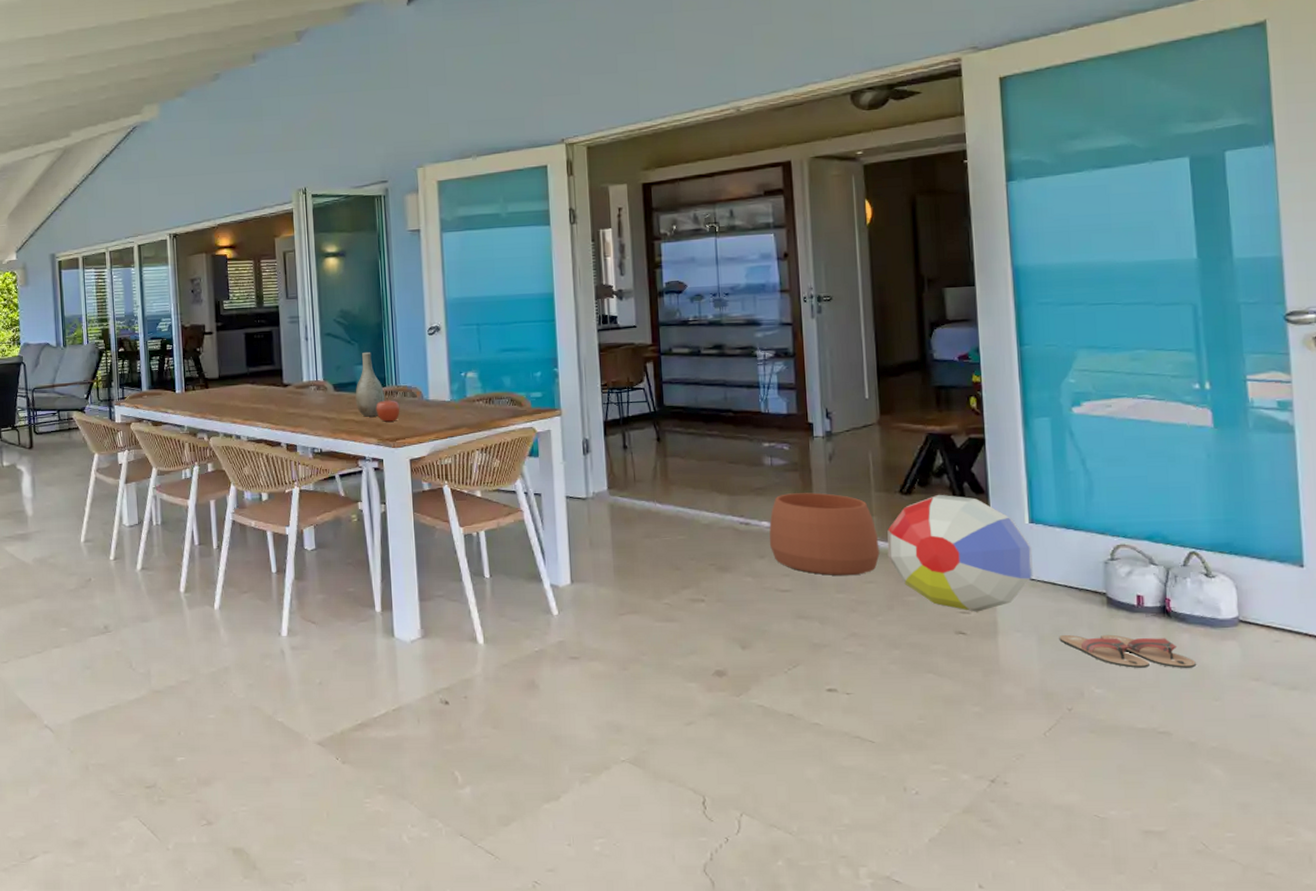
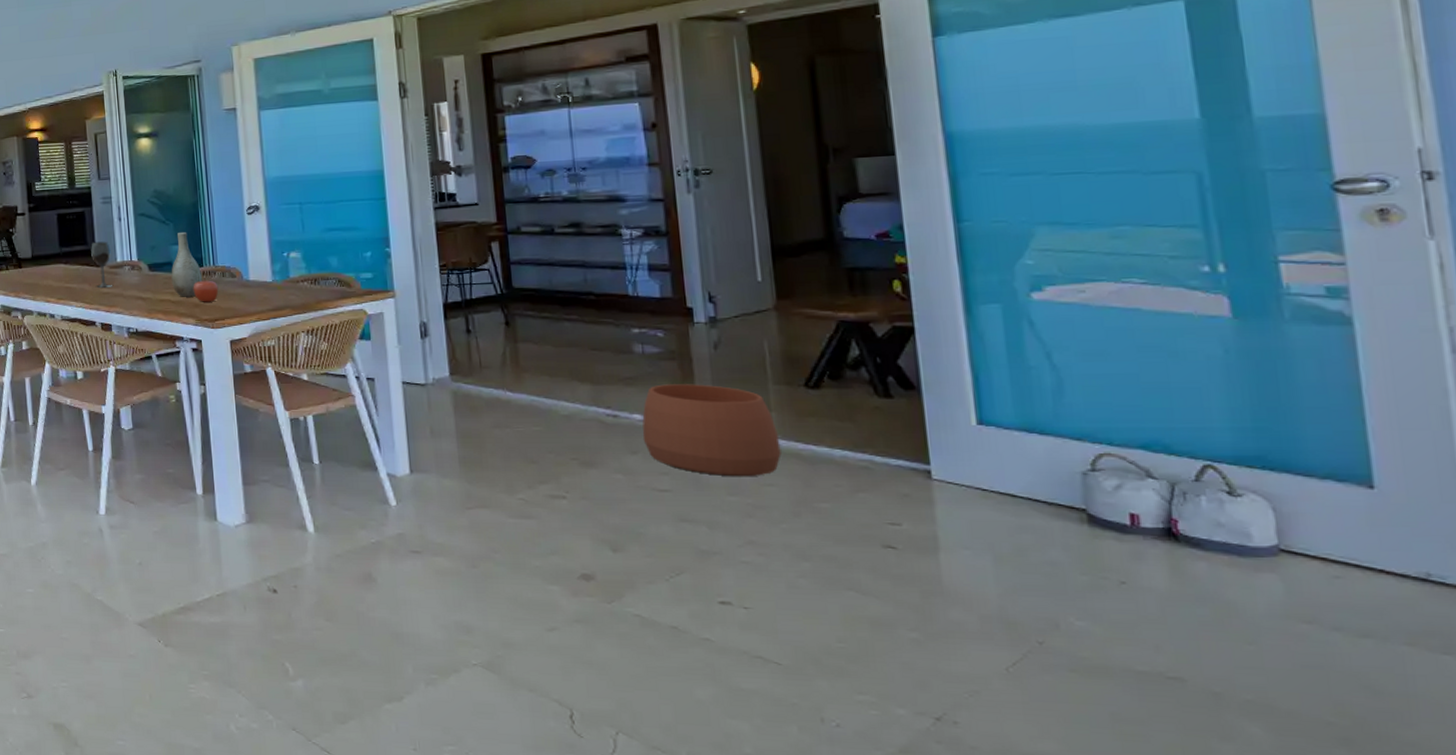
wine glass: none [278,361,298,409] -> present [91,241,112,289]
beachball: present [887,494,1033,612] -> none [790,389,985,524]
flip-flop: present [1059,634,1196,668] -> none [1022,555,1218,603]

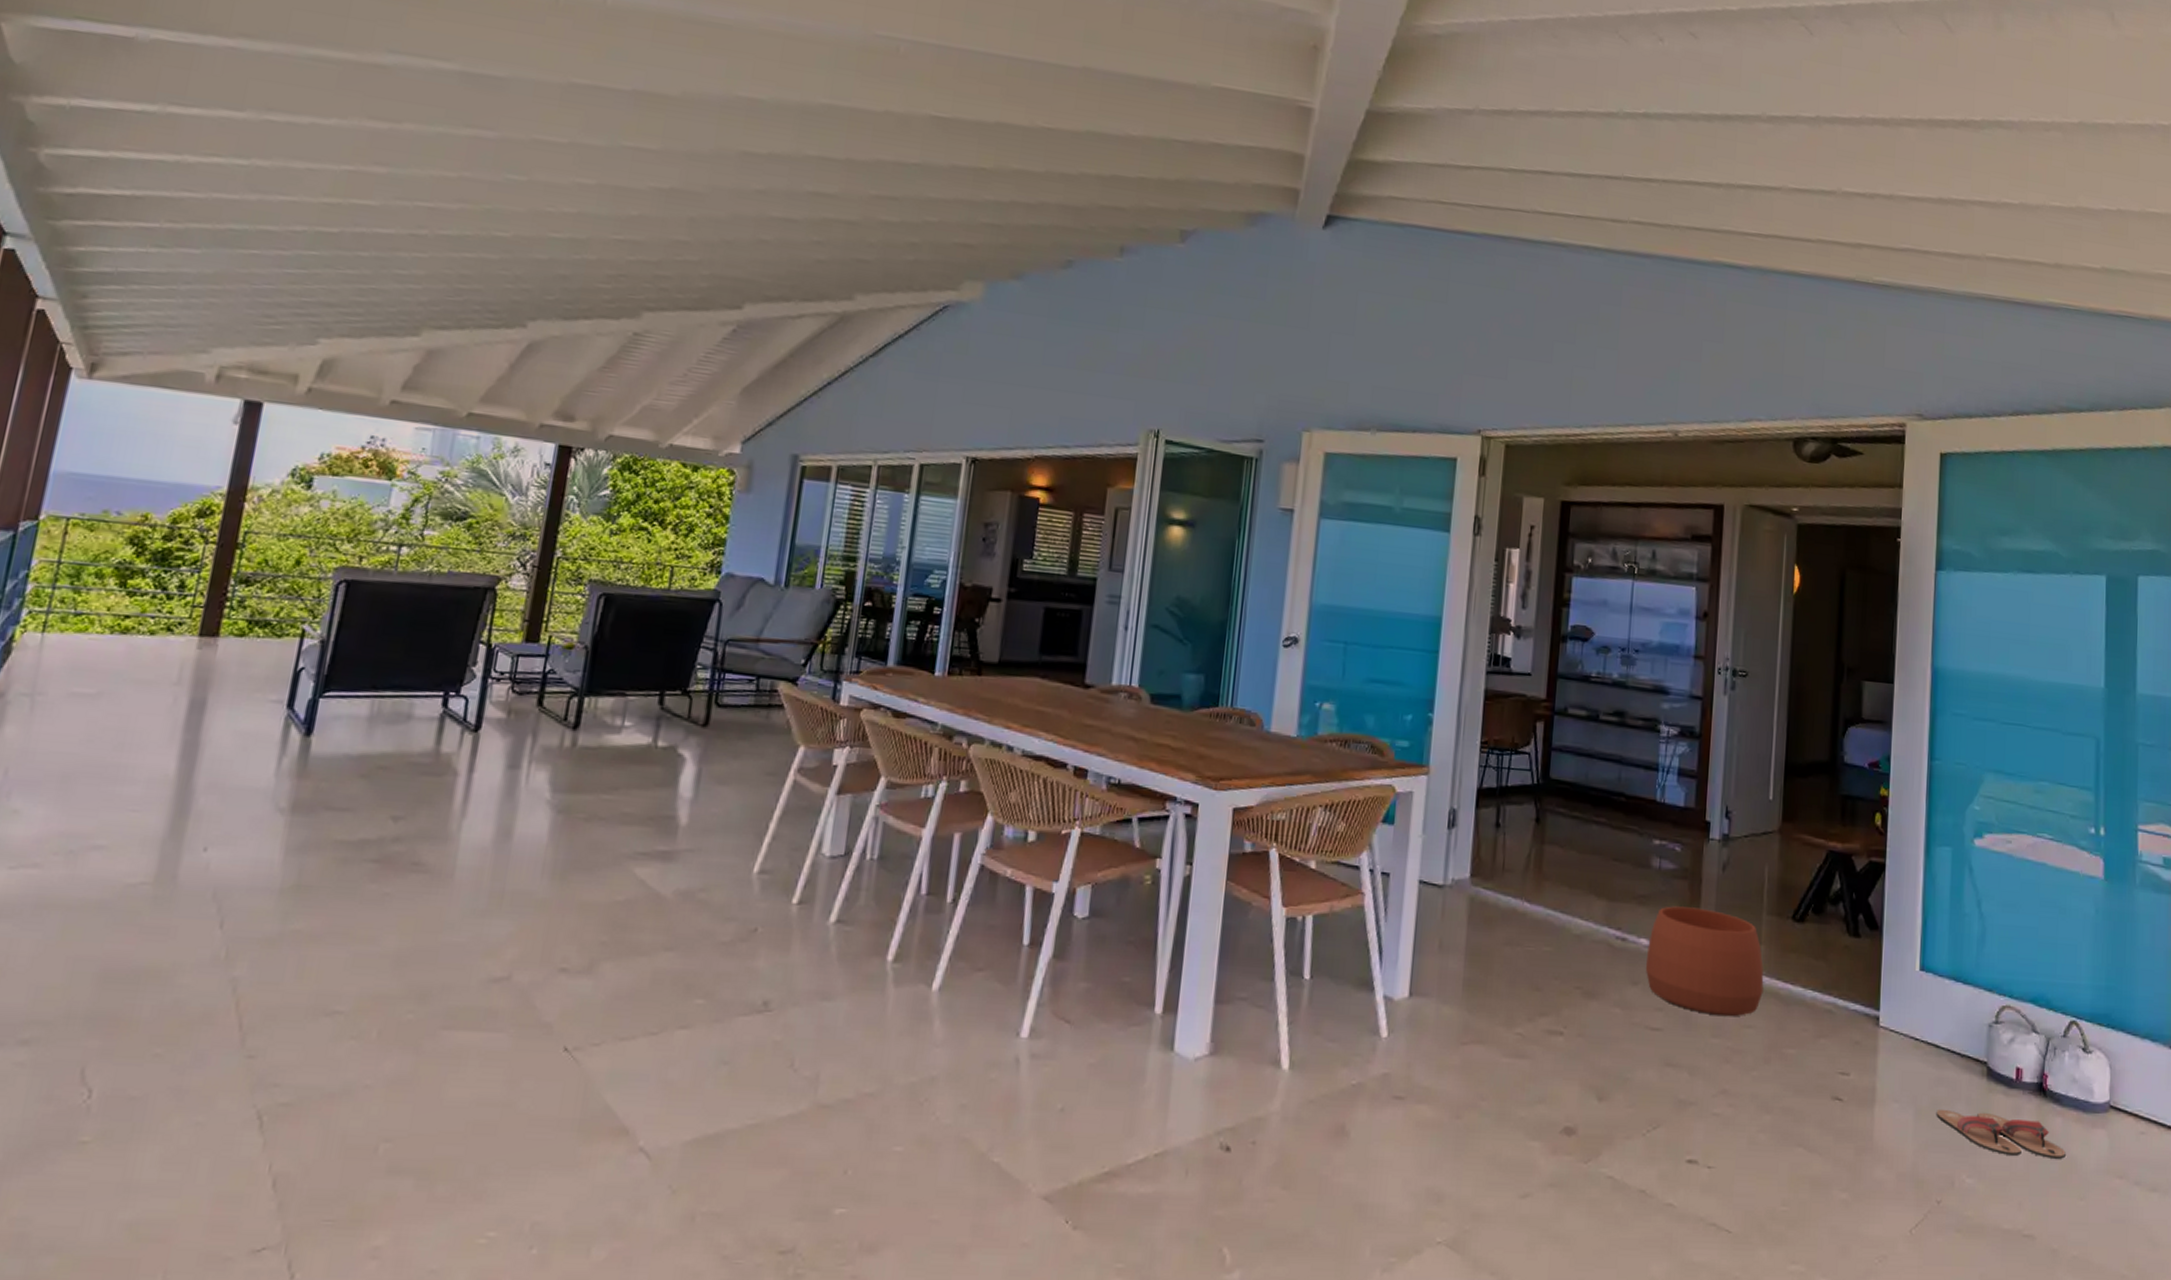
wine glass: present [91,241,112,289] -> none [1076,653,1107,720]
vase: present [171,232,202,297] -> none [1175,658,1215,745]
fruit: present [193,277,219,302] -> none [1200,720,1232,755]
flip-flop: none [1022,555,1218,603] -> present [1936,1108,2066,1159]

